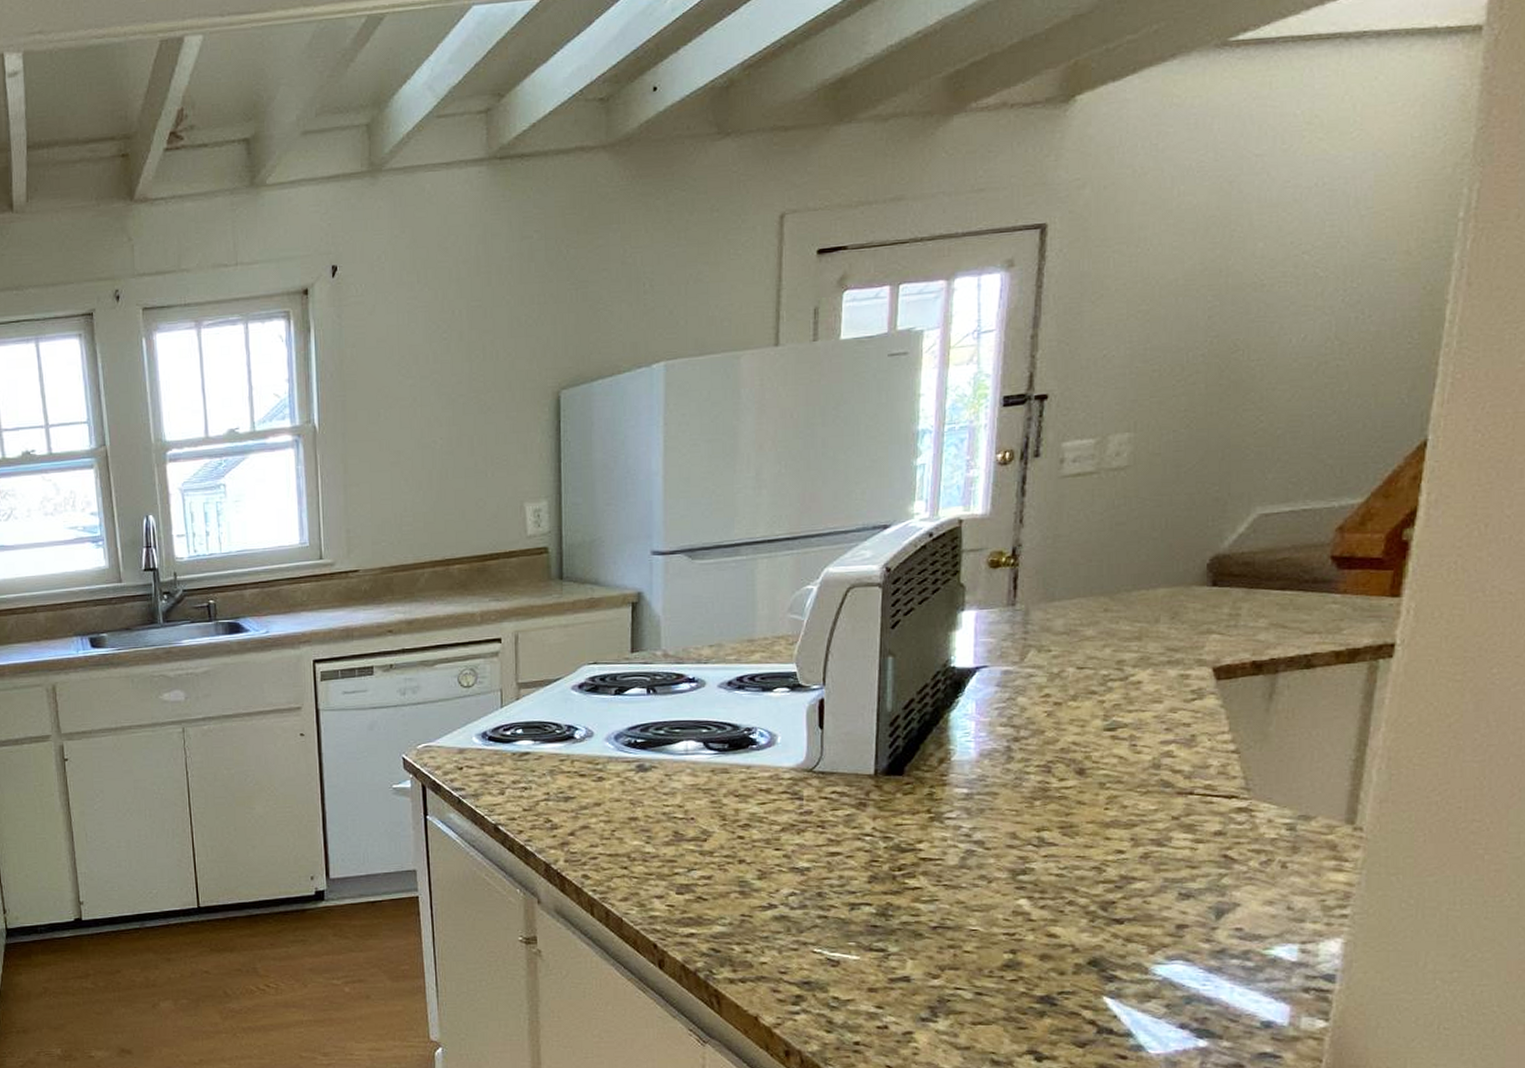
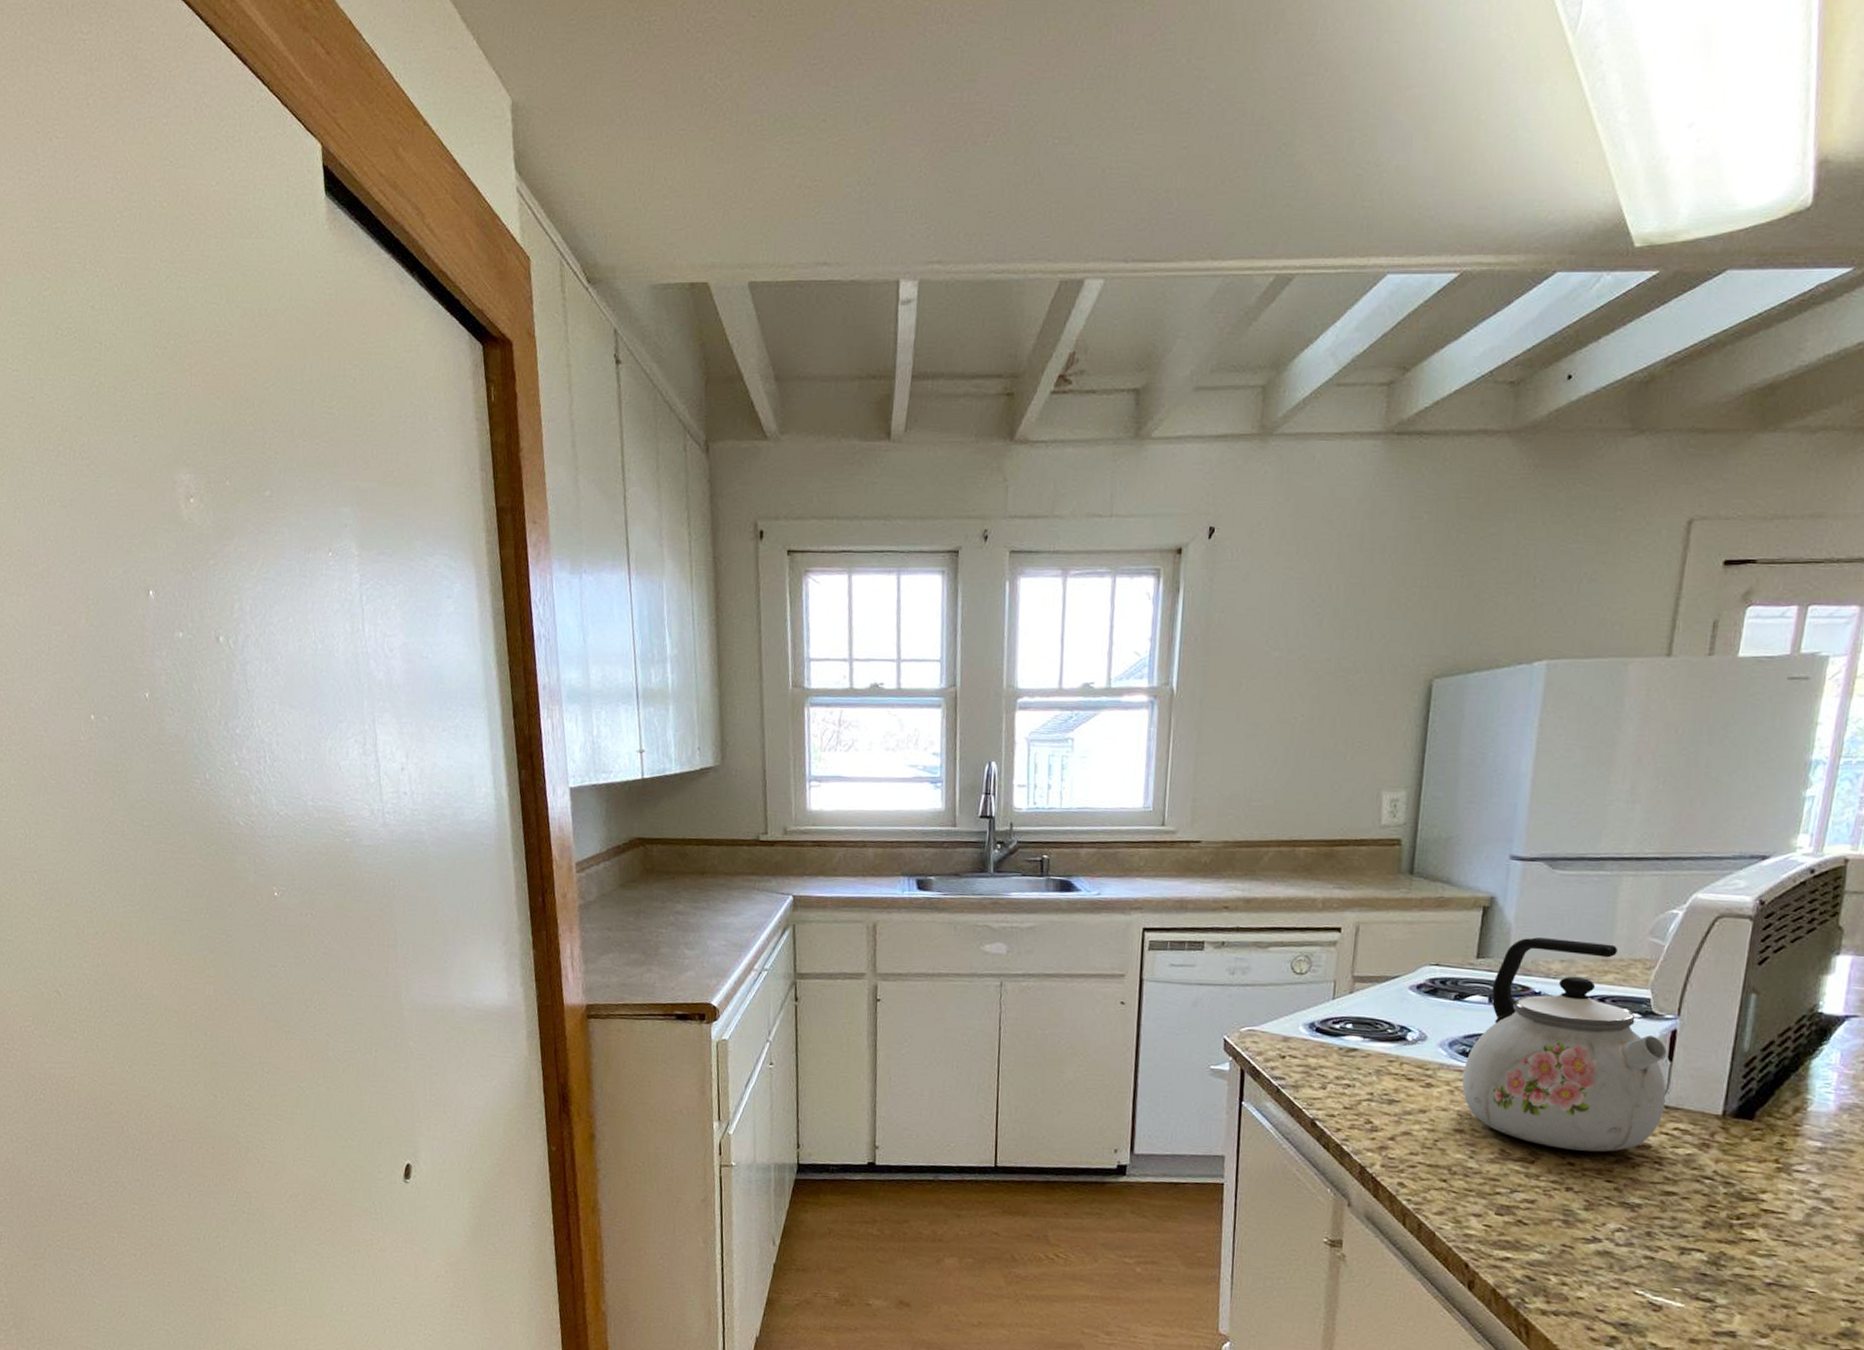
kettle: none [630,625,821,824] -> present [1462,937,1668,1152]

